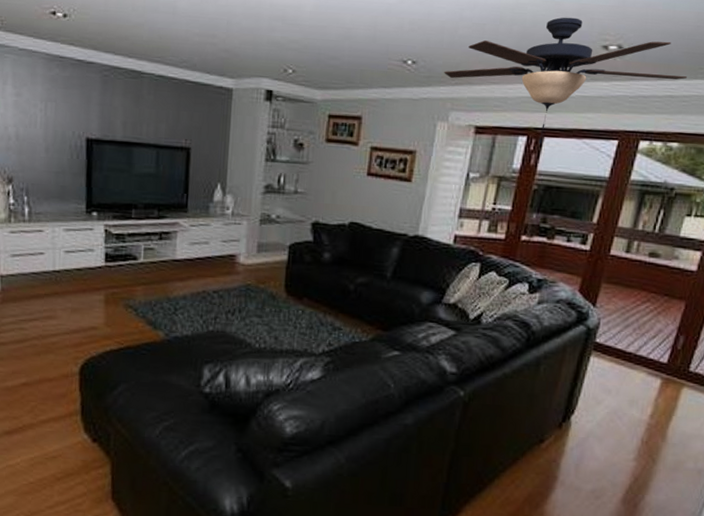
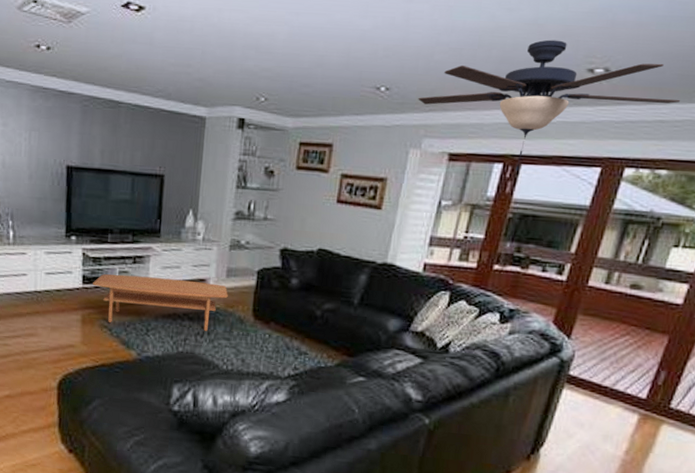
coffee table: none [116,251,259,309] -> present [93,274,228,331]

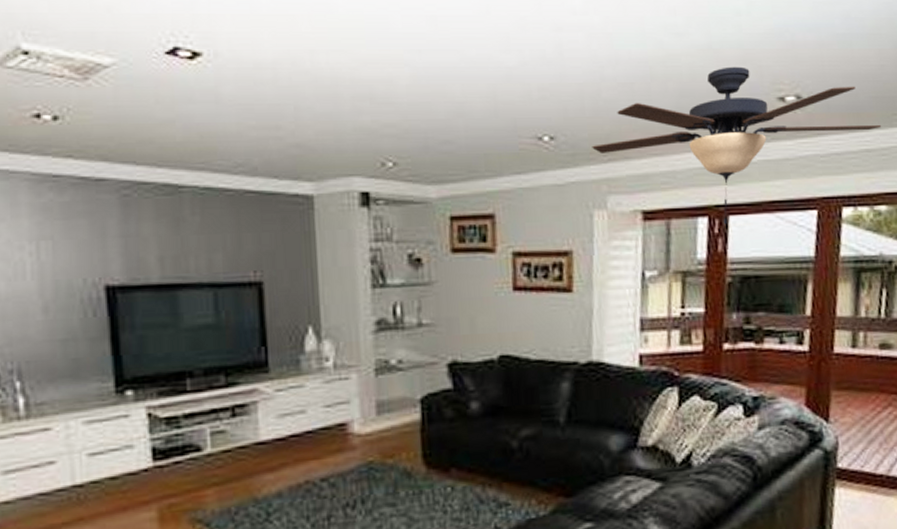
coffee table: present [93,274,228,331] -> none [170,427,384,513]

